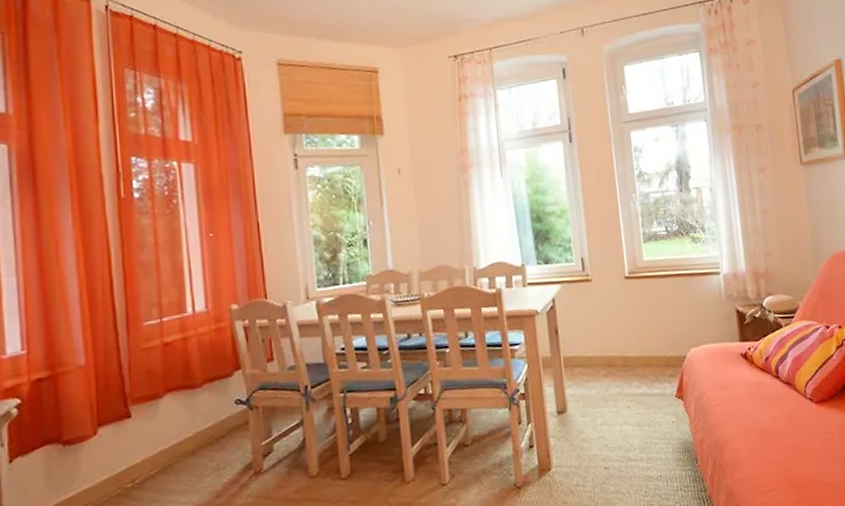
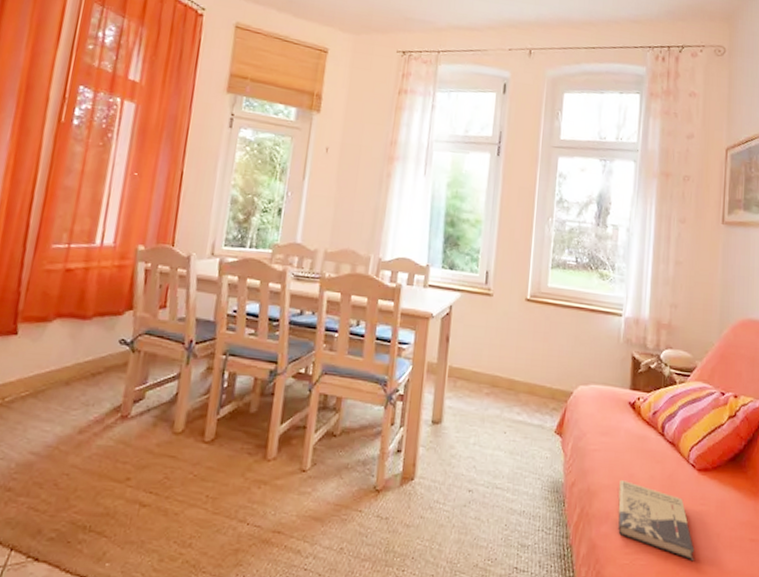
book: none [745,427,826,487] -> present [618,480,695,562]

